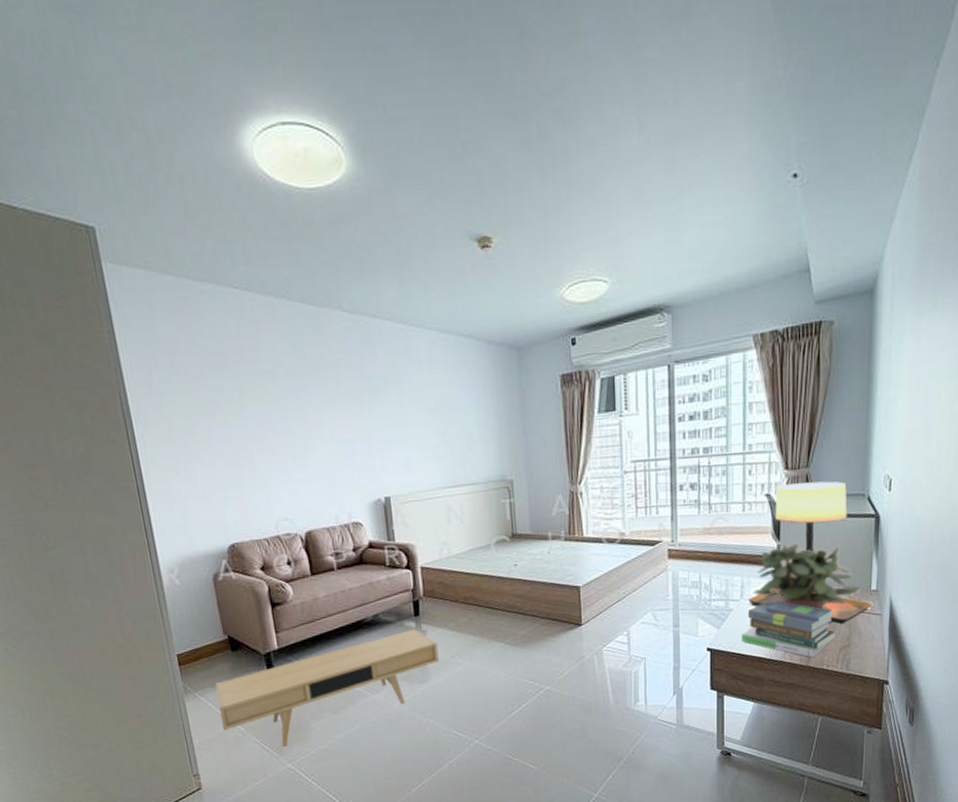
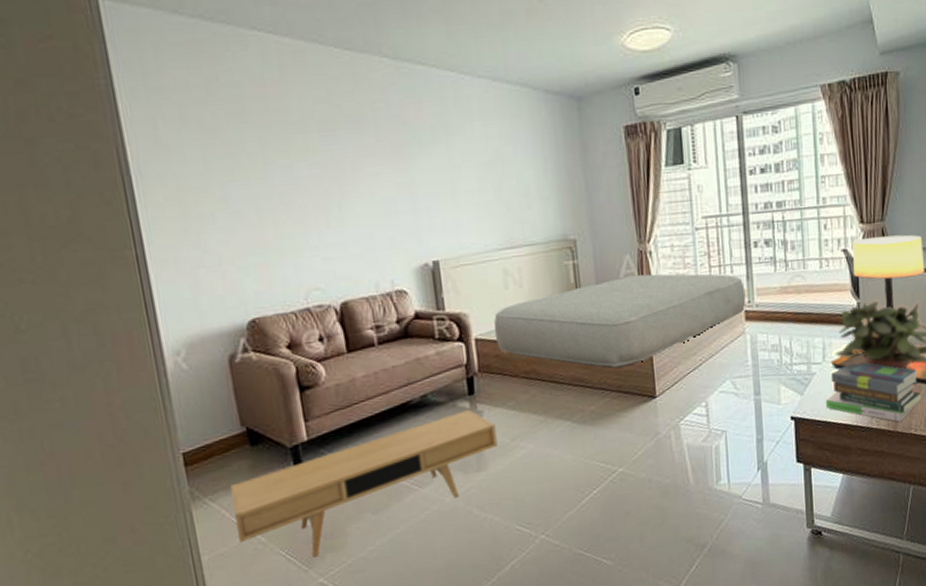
mattress: none [437,513,669,598] -> present [494,273,746,369]

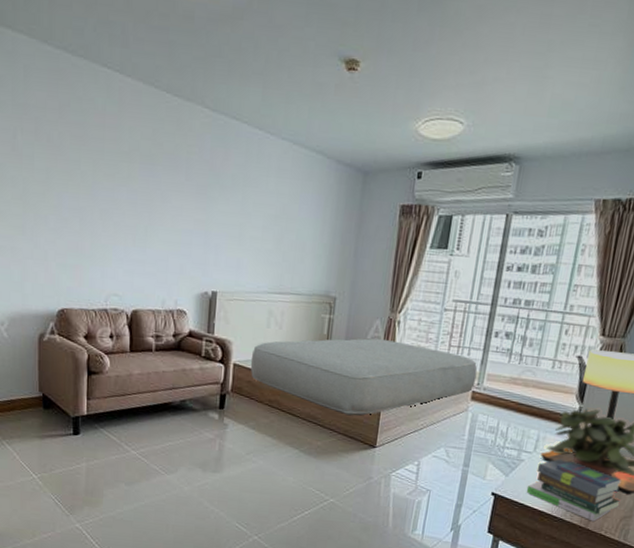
tv console: present [230,408,498,558] -> none [23,419,236,507]

